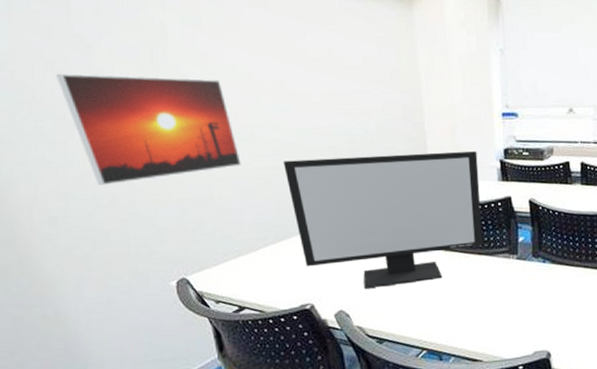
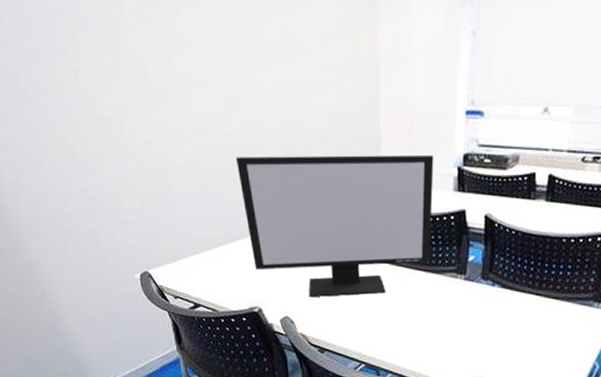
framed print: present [55,73,241,185] -> none [27,54,196,174]

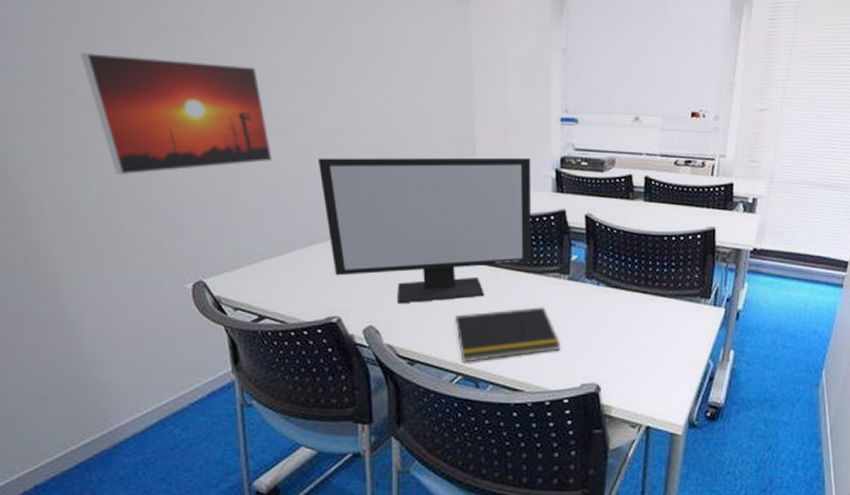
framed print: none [27,54,196,174] -> present [79,53,272,175]
notepad: none [358,305,454,352] -> present [454,307,561,361]

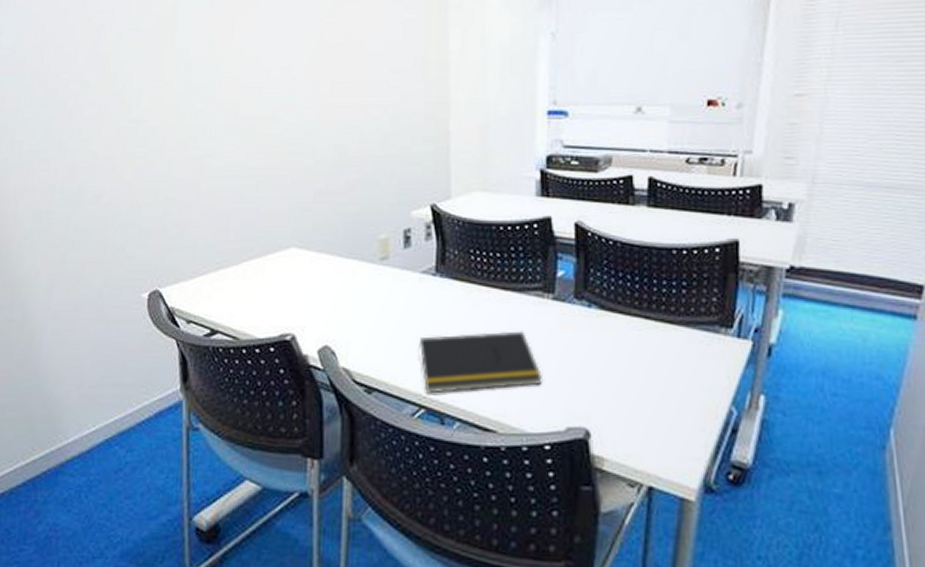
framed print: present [79,53,272,175] -> none [63,58,236,179]
computer monitor: present [317,157,532,304] -> none [280,157,512,322]

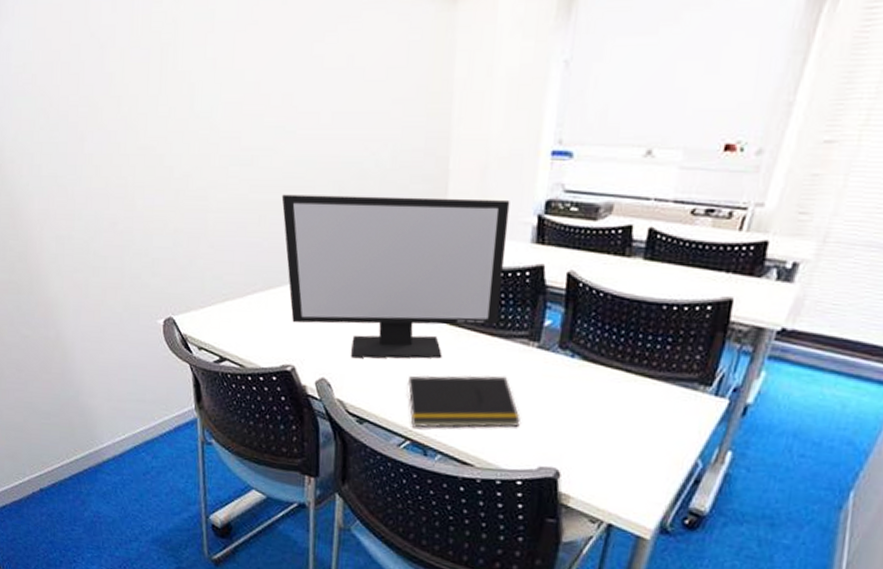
computer monitor: none [280,157,512,322] -> present [281,194,510,359]

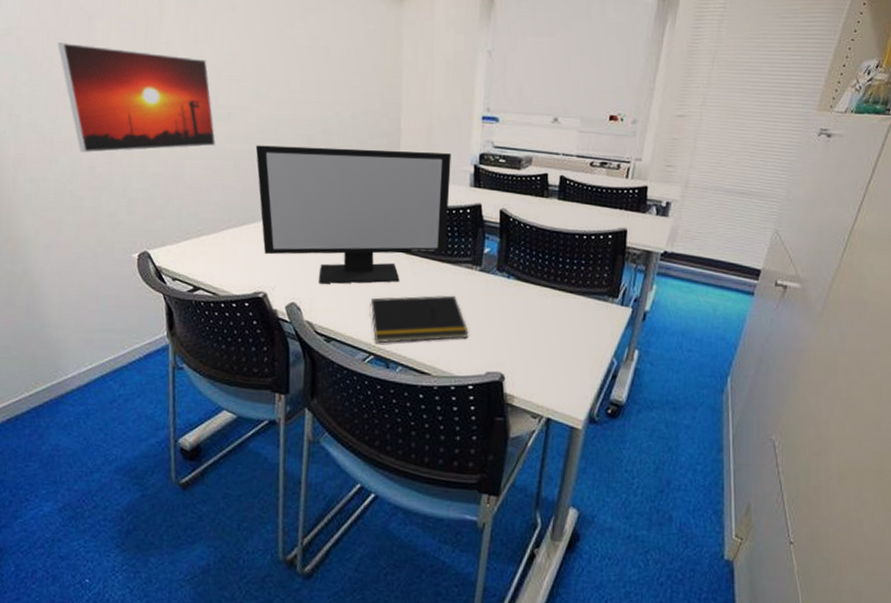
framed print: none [71,78,239,207] -> present [57,43,216,153]

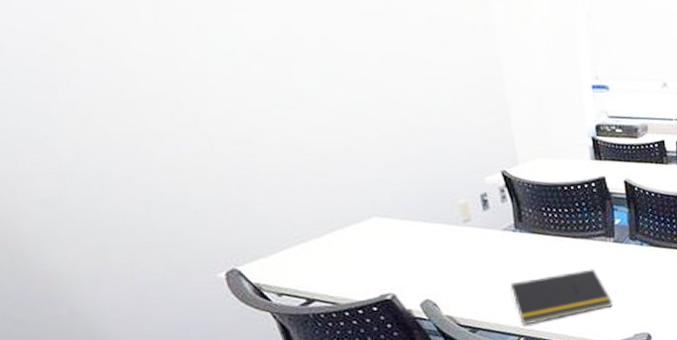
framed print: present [57,43,216,153] -> none [14,15,290,160]
computer monitor: present [255,145,452,284] -> none [342,127,578,277]

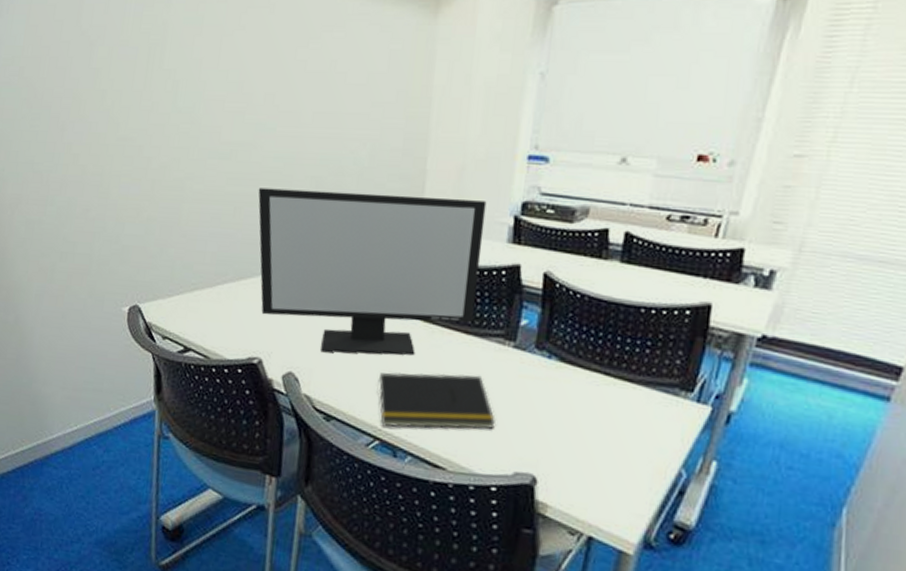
computer monitor: none [342,127,578,277] -> present [258,188,487,356]

